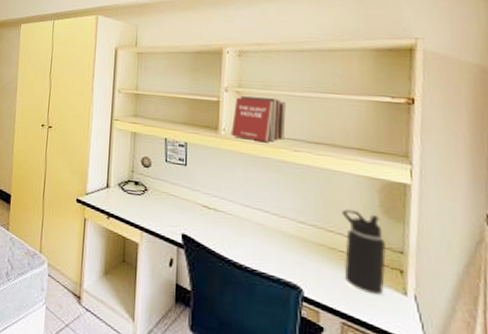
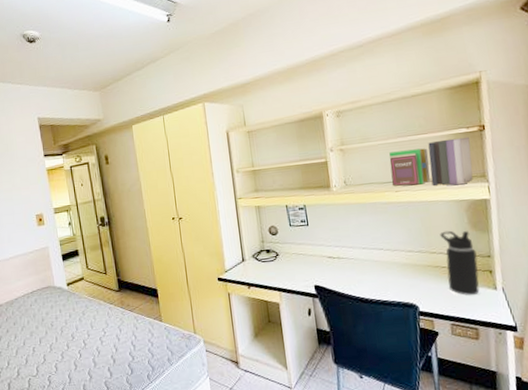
books: present [231,96,286,143] -> none [340,149,386,191]
books: none [291,106,340,150] -> present [389,148,431,187]
books: none [339,104,394,161] -> present [428,136,473,187]

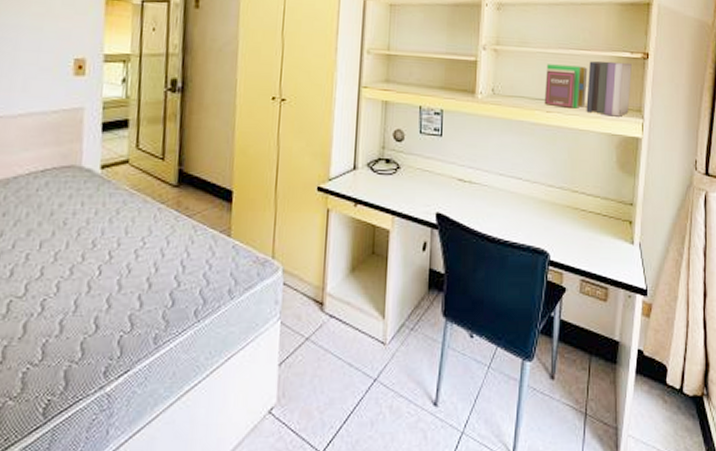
water bottle: present [440,230,480,295] -> none [585,167,619,247]

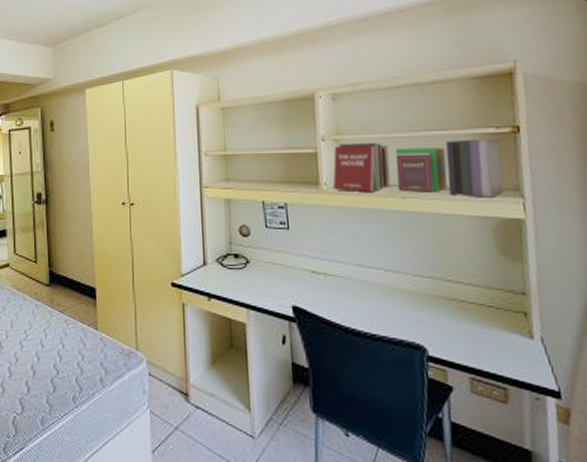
books: none [487,54,540,105] -> present [333,143,391,193]

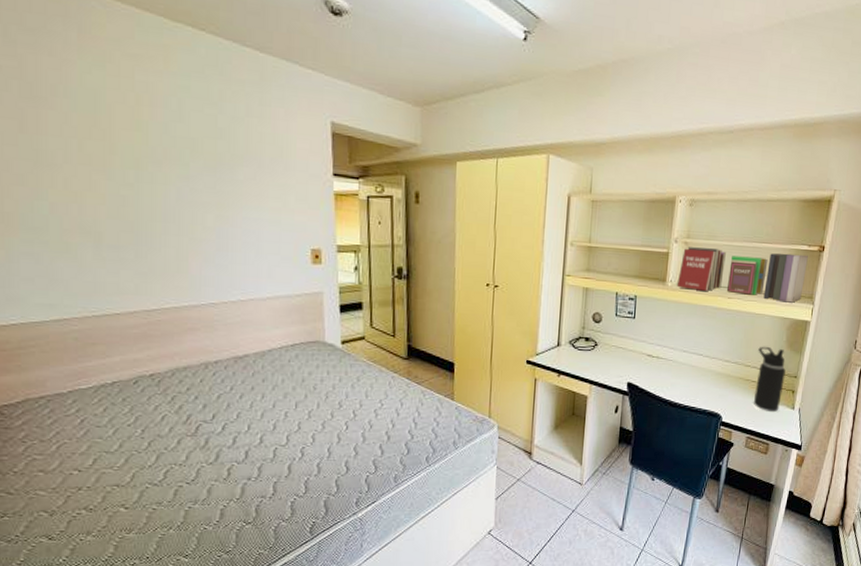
water bottle: none [458,254,510,342] -> present [753,346,786,412]

